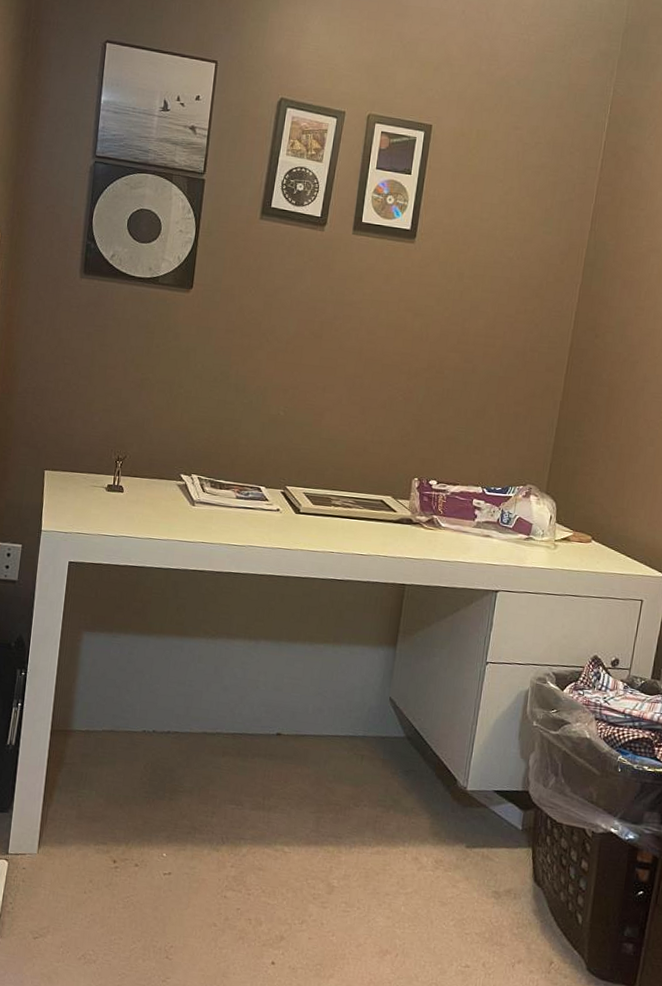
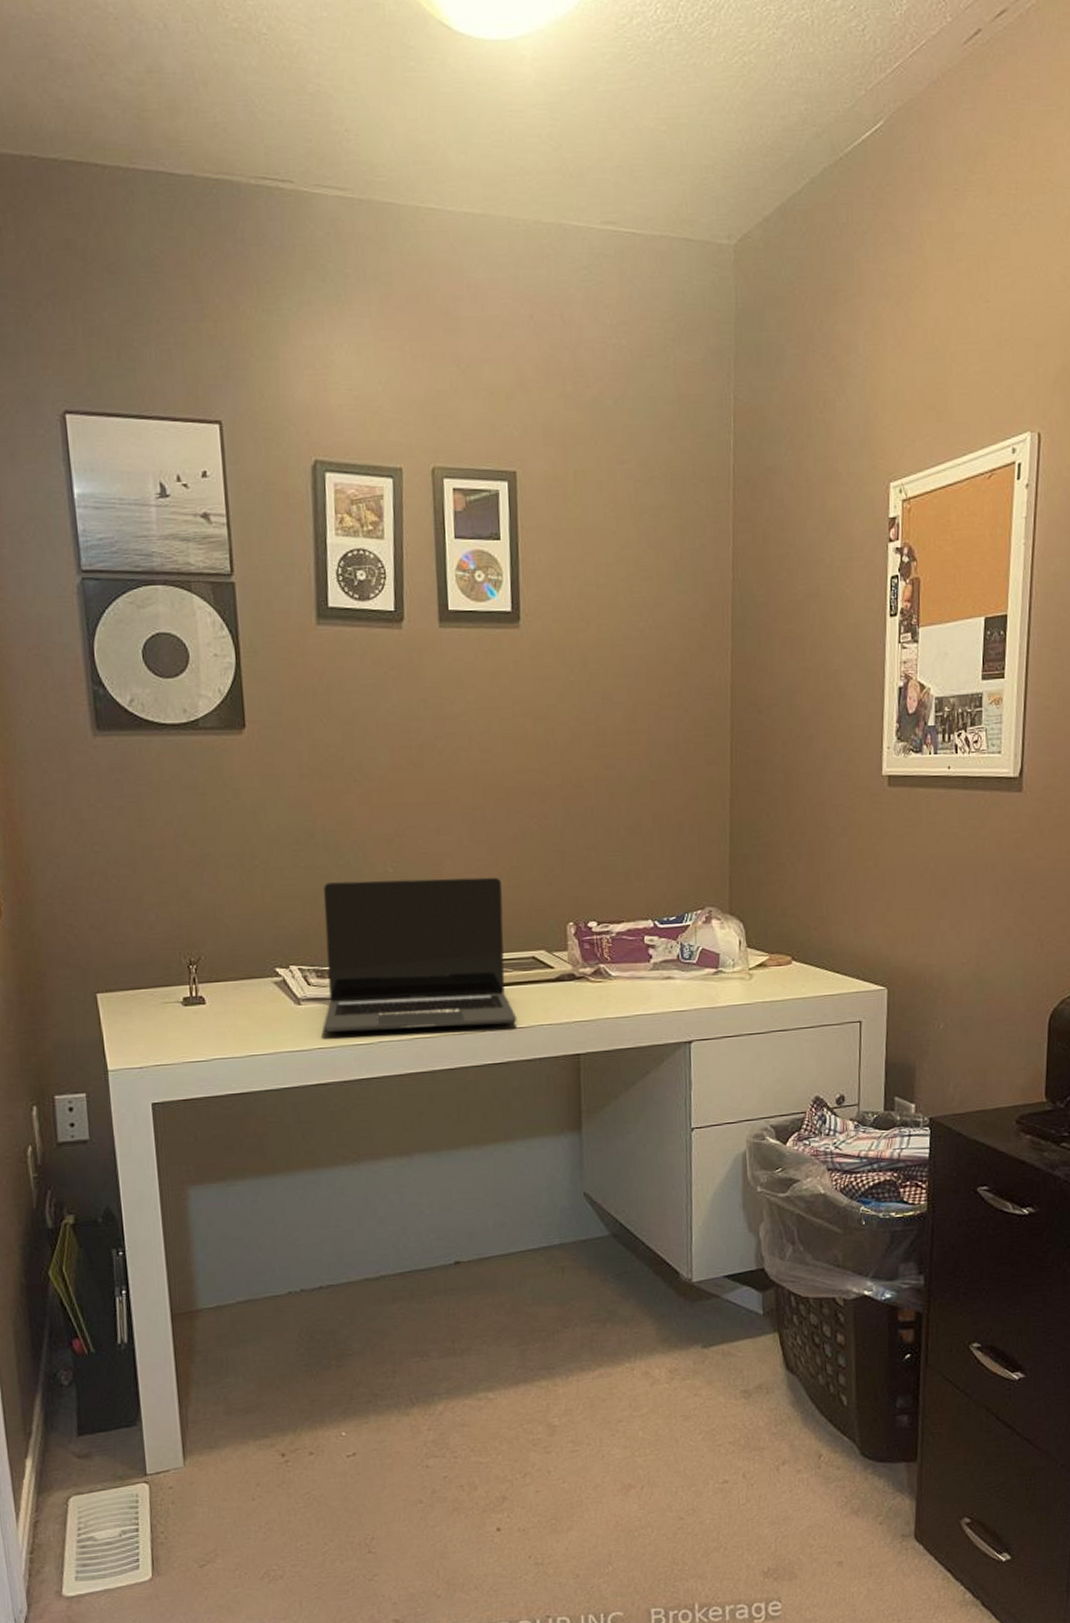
laptop: none [208,415,367,550] -> present [322,877,517,1033]

